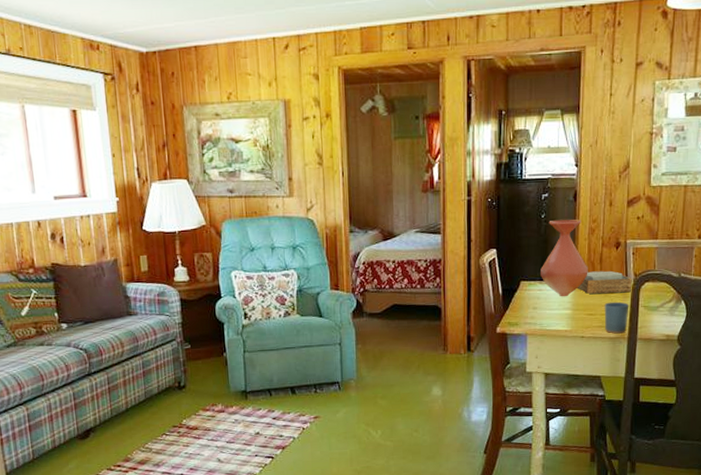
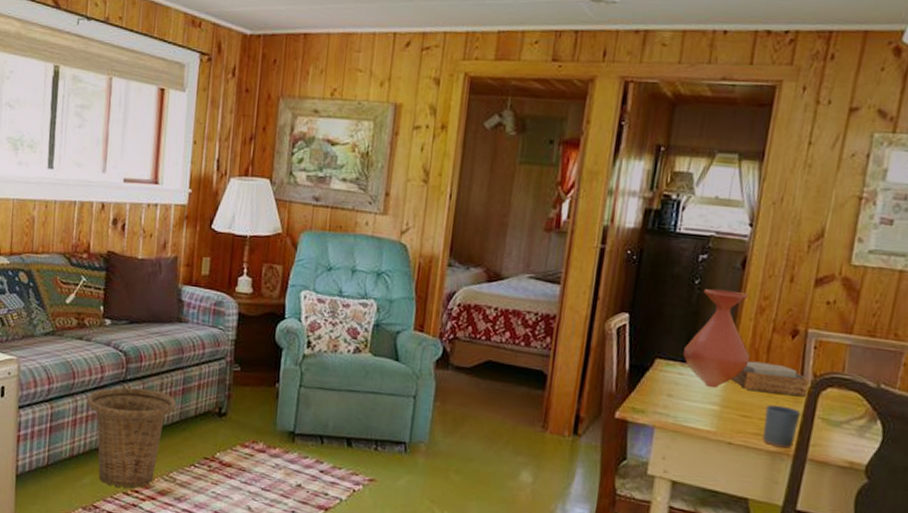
basket: none [58,377,141,466] -> present [87,387,177,488]

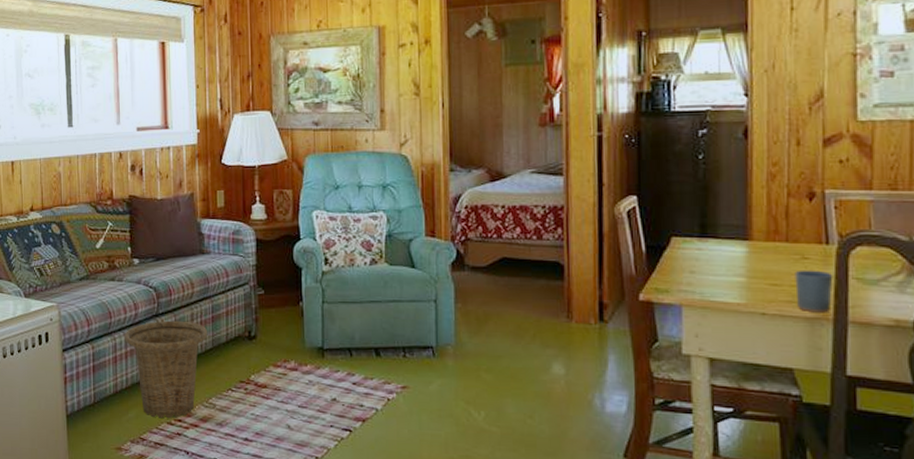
vase: present [683,288,750,389] -> none [699,161,769,260]
napkin holder: present [730,361,810,396] -> none [752,228,836,257]

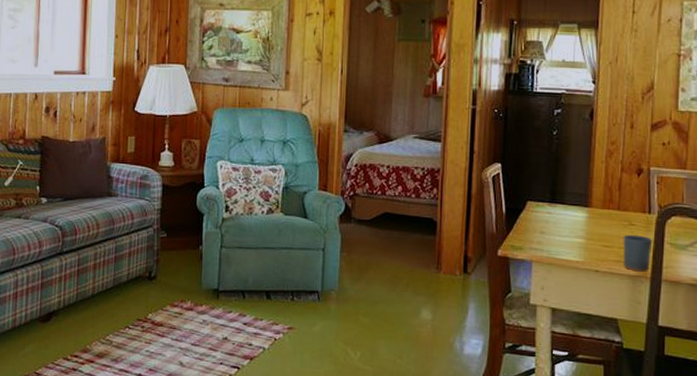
basket: present [125,320,208,419] -> none [27,259,110,354]

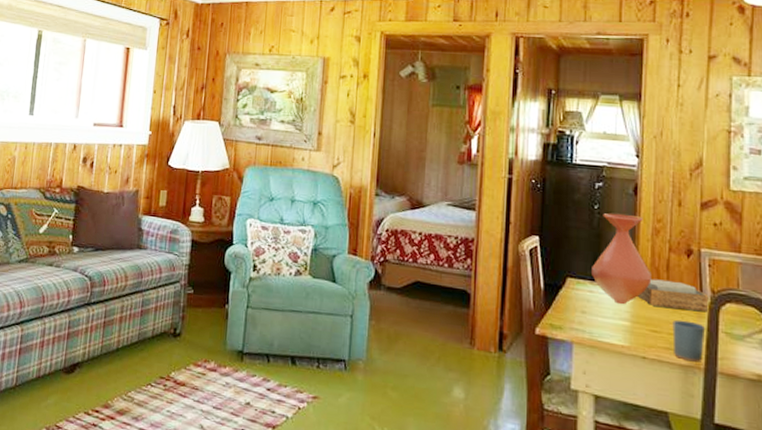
vase: none [550,137,605,224] -> present [592,212,652,305]
napkin holder: none [591,198,656,225] -> present [637,278,709,311]

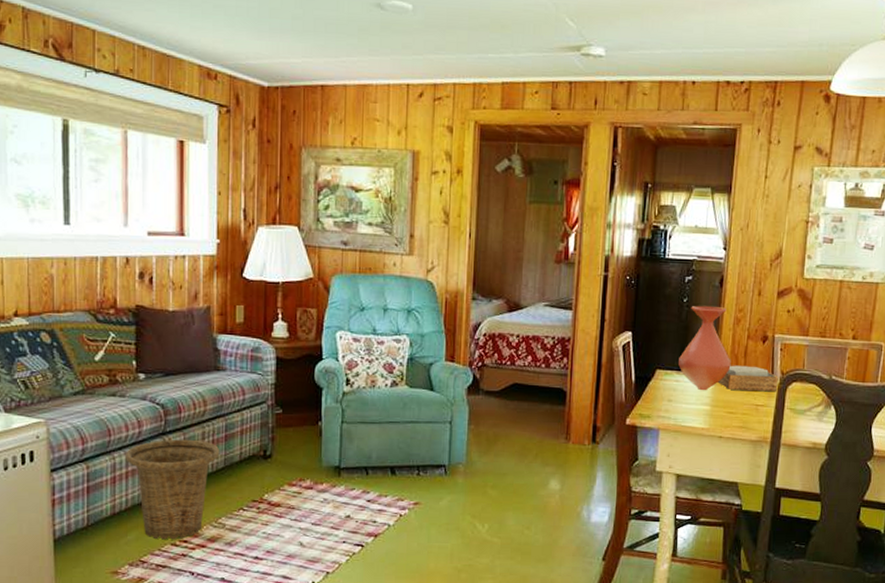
basket: none [54,310,136,408] -> present [126,439,220,540]
mug: present [672,319,706,362] -> none [745,400,774,437]

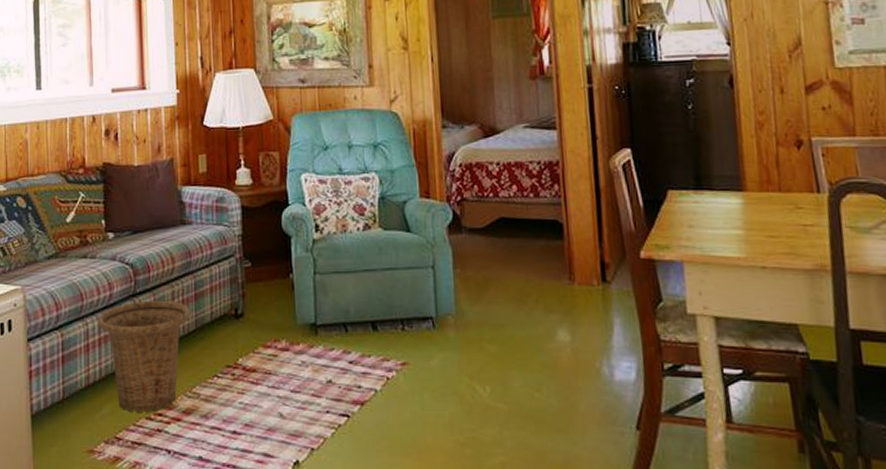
vase: present [678,305,731,391] -> none [693,110,762,212]
napkin holder: present [717,365,779,391] -> none [747,177,828,208]

